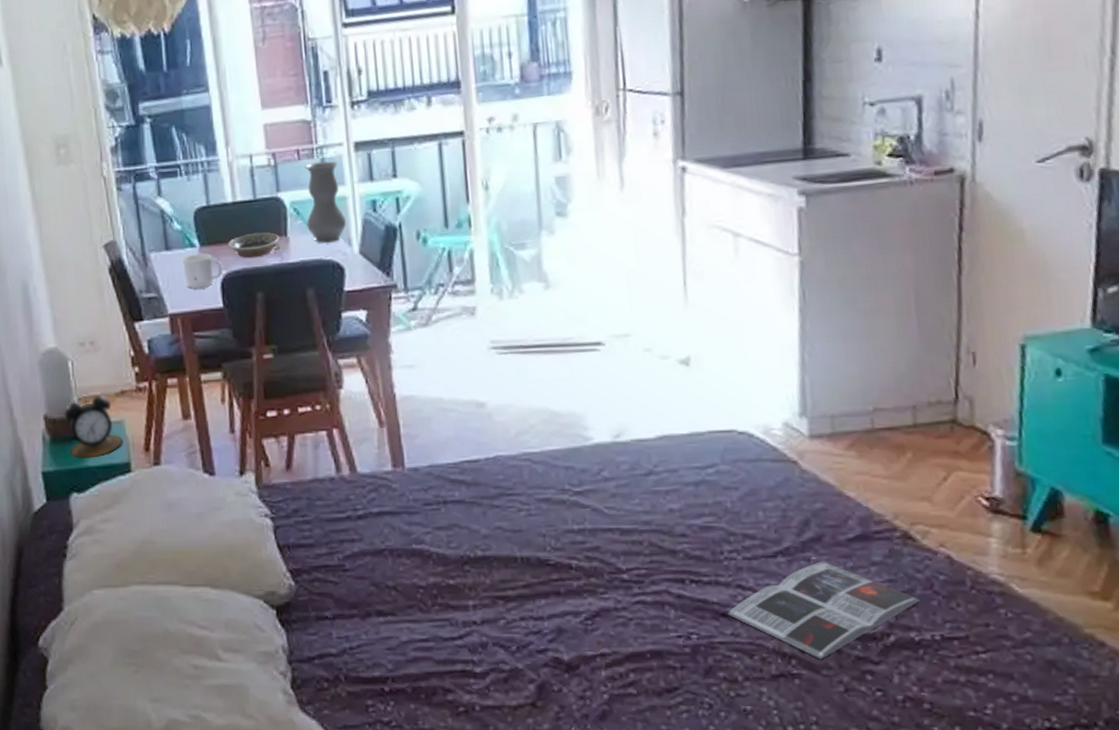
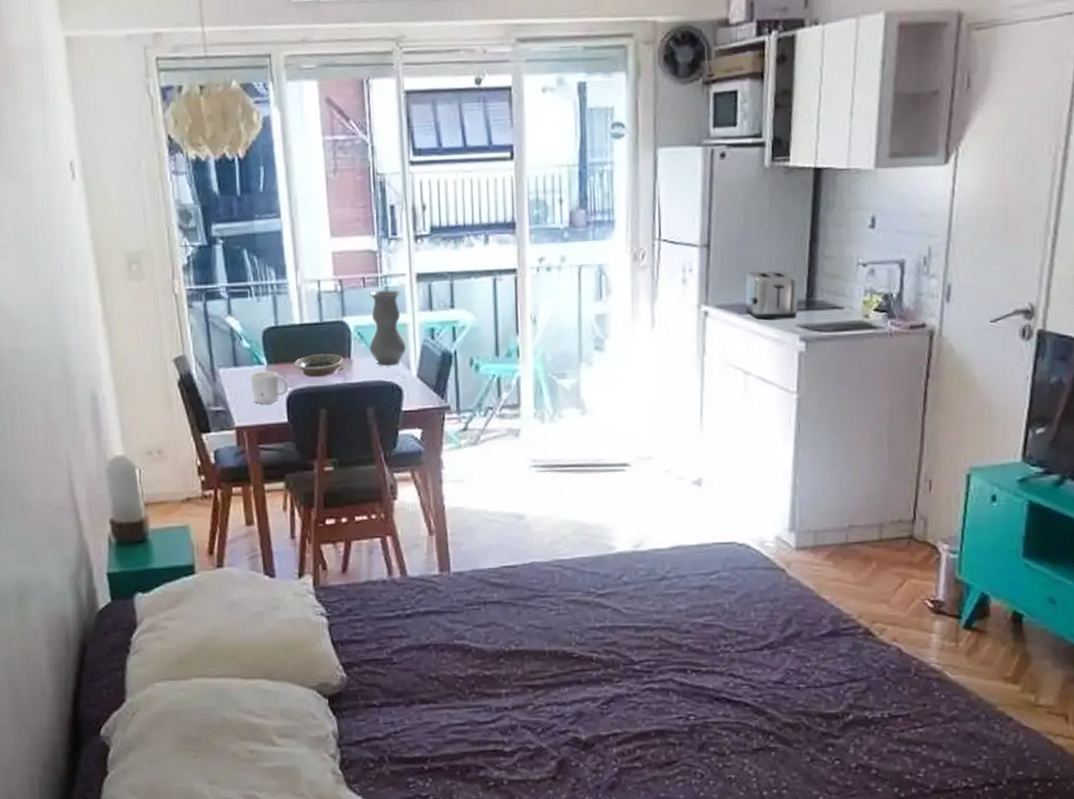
alarm clock: present [63,392,123,460] -> none [129,499,188,562]
magazine: present [728,561,919,660] -> none [720,653,874,735]
toaster: none [729,116,794,172] -> present [745,271,799,319]

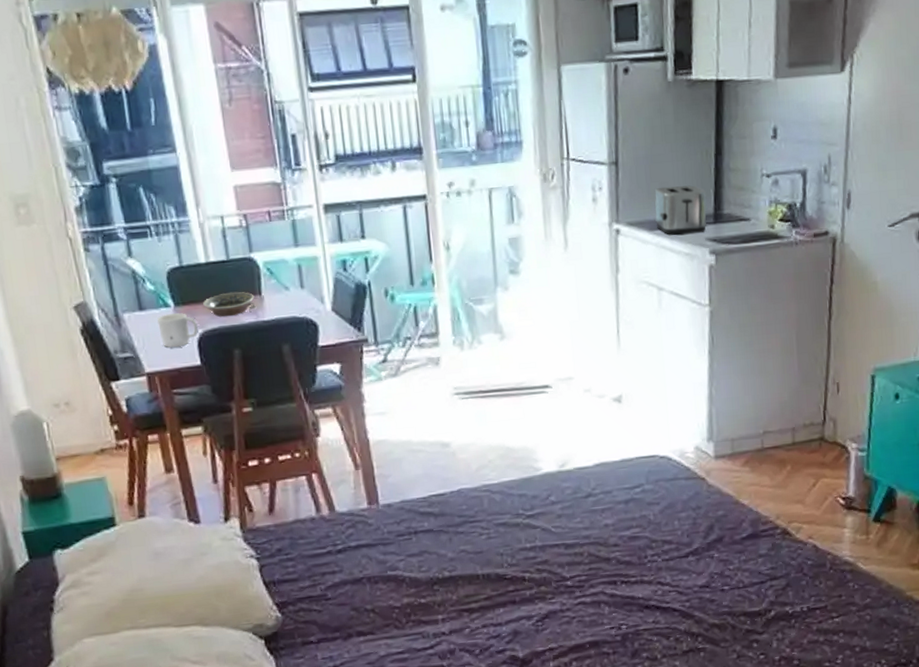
vase: present [368,289,407,366] -> none [275,222,319,301]

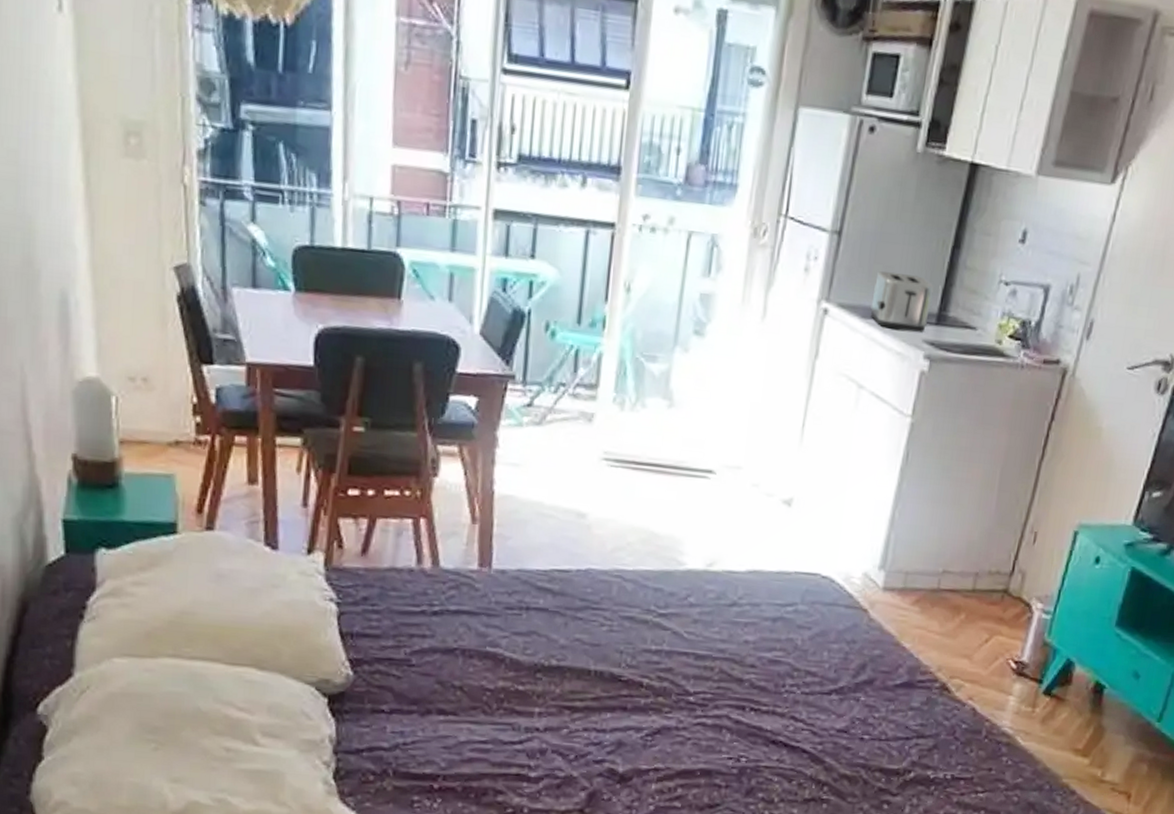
mug: present [157,312,198,347] -> none [270,298,318,340]
bowl: present [203,291,256,317] -> none [330,288,392,317]

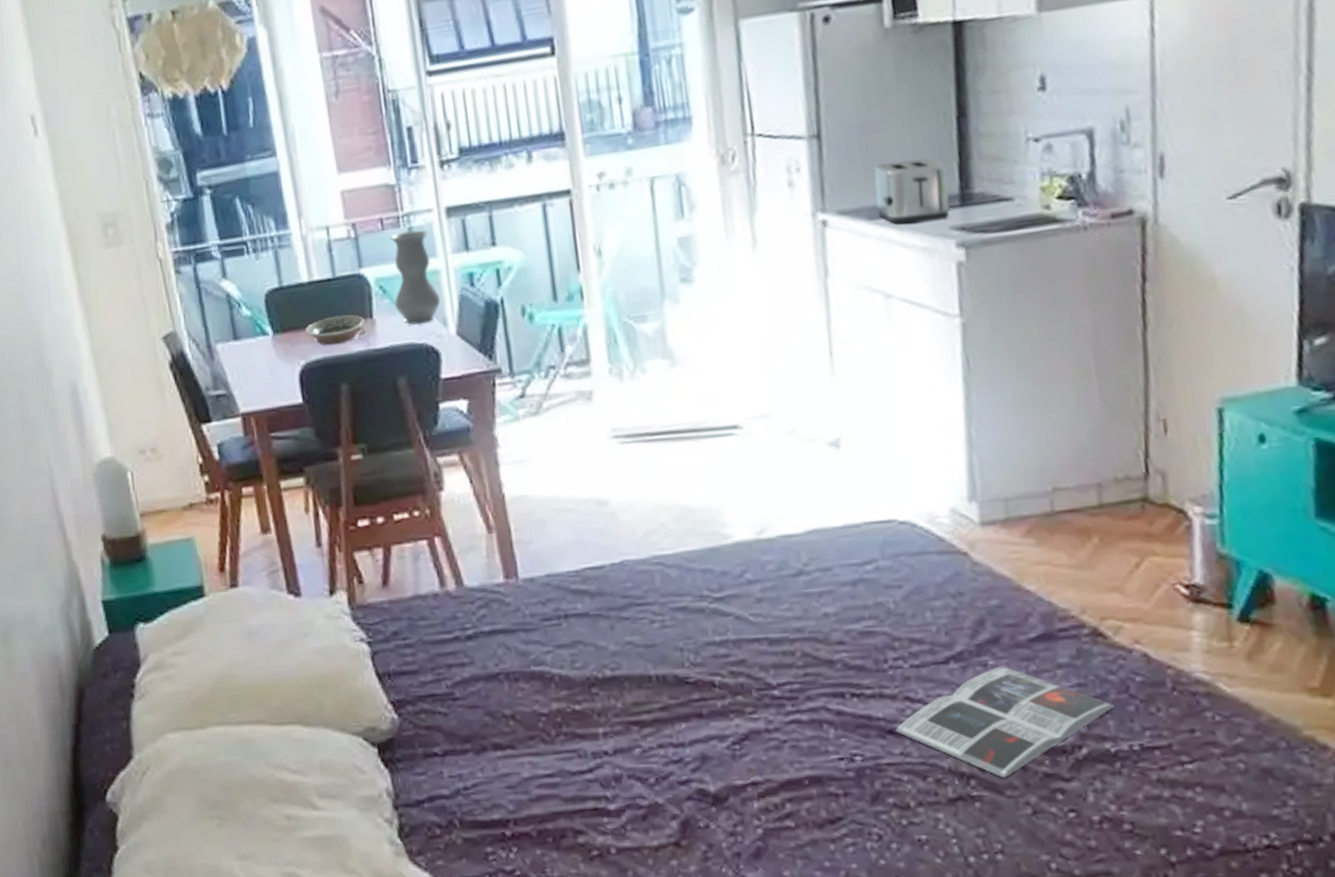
bowl: none [330,288,392,317] -> present [305,315,366,345]
vase: none [425,221,473,317] -> present [389,229,441,325]
magazine: none [777,702,942,788] -> present [895,666,1114,779]

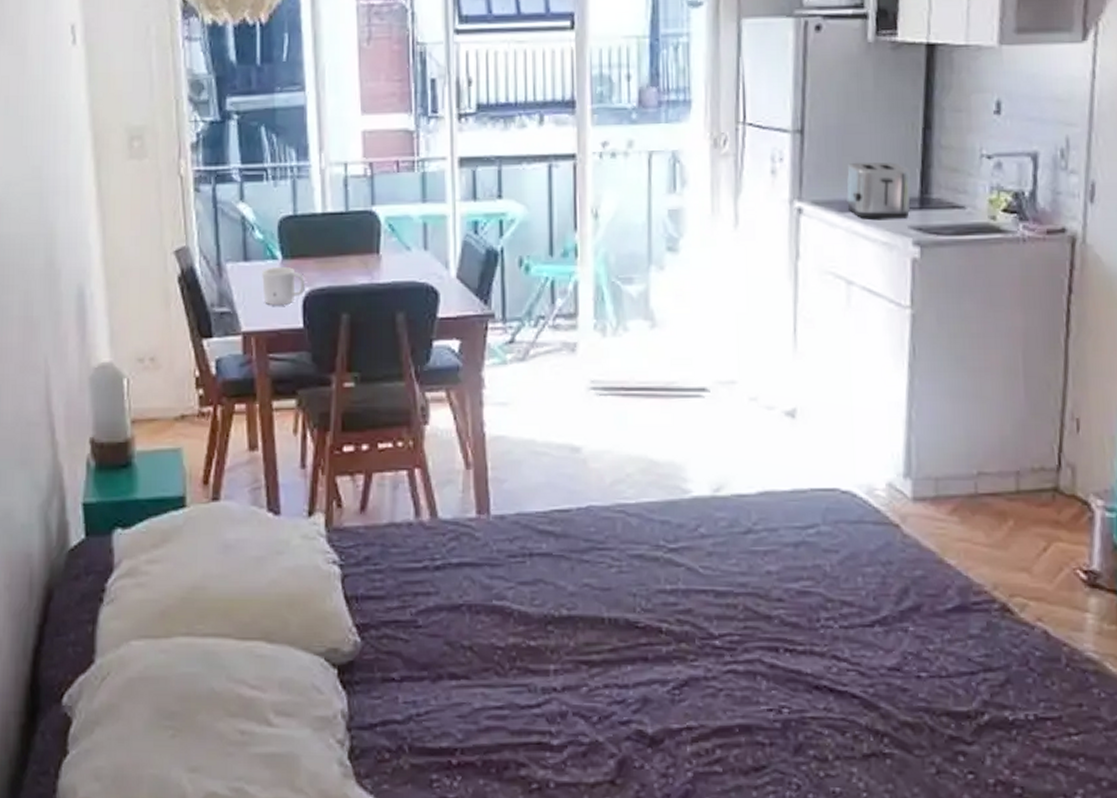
mug: none [253,341,300,383] -> present [261,266,305,305]
bowl: present [305,315,366,345] -> none [314,248,371,275]
vase: present [389,229,441,325] -> none [402,175,445,264]
magazine: present [895,666,1114,779] -> none [821,633,1015,738]

